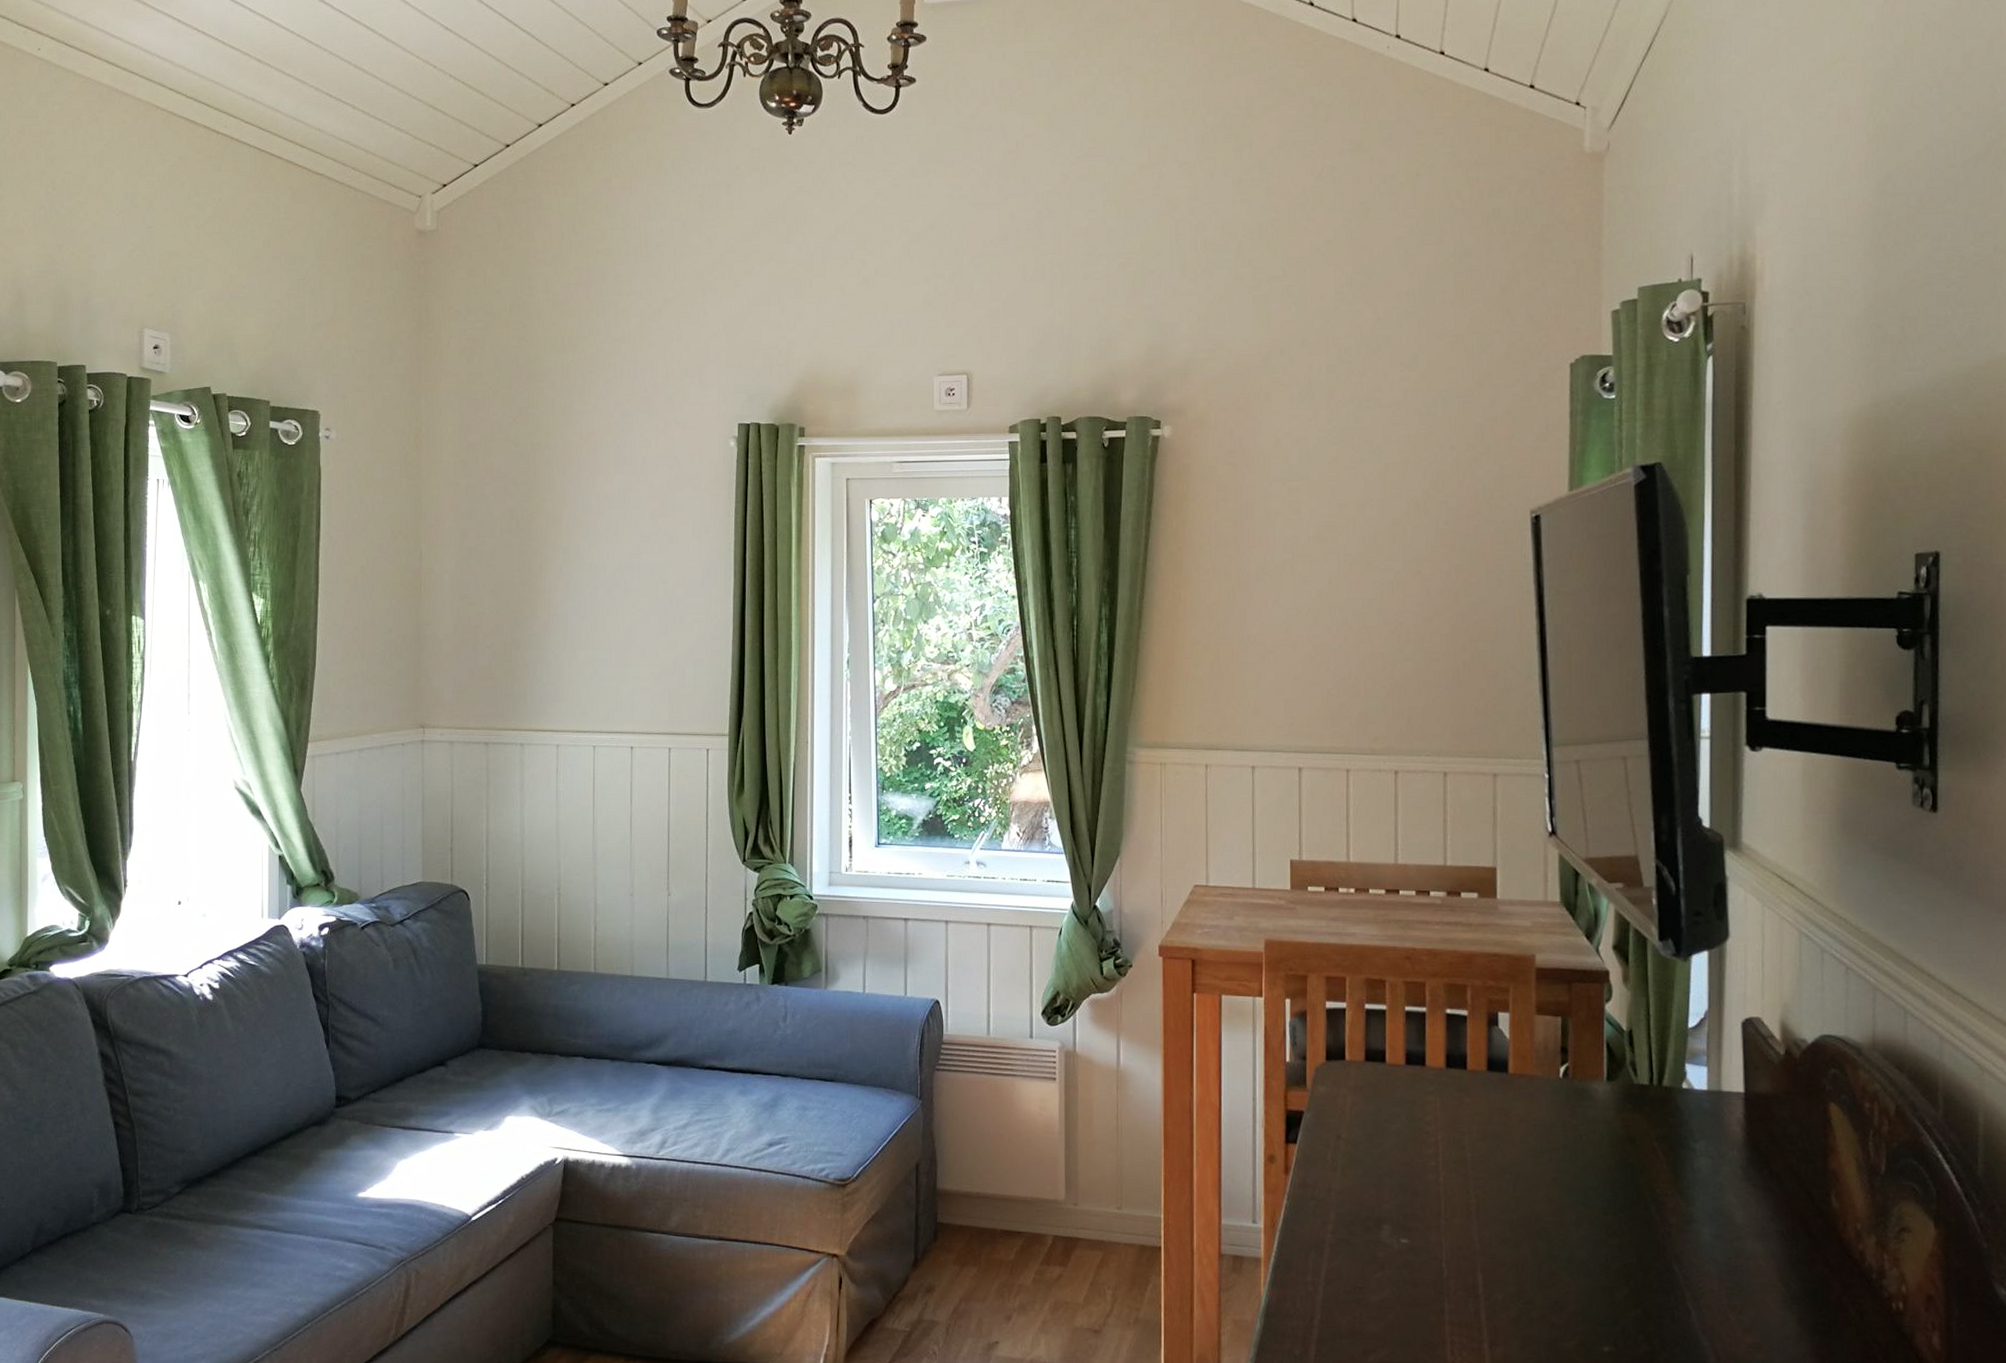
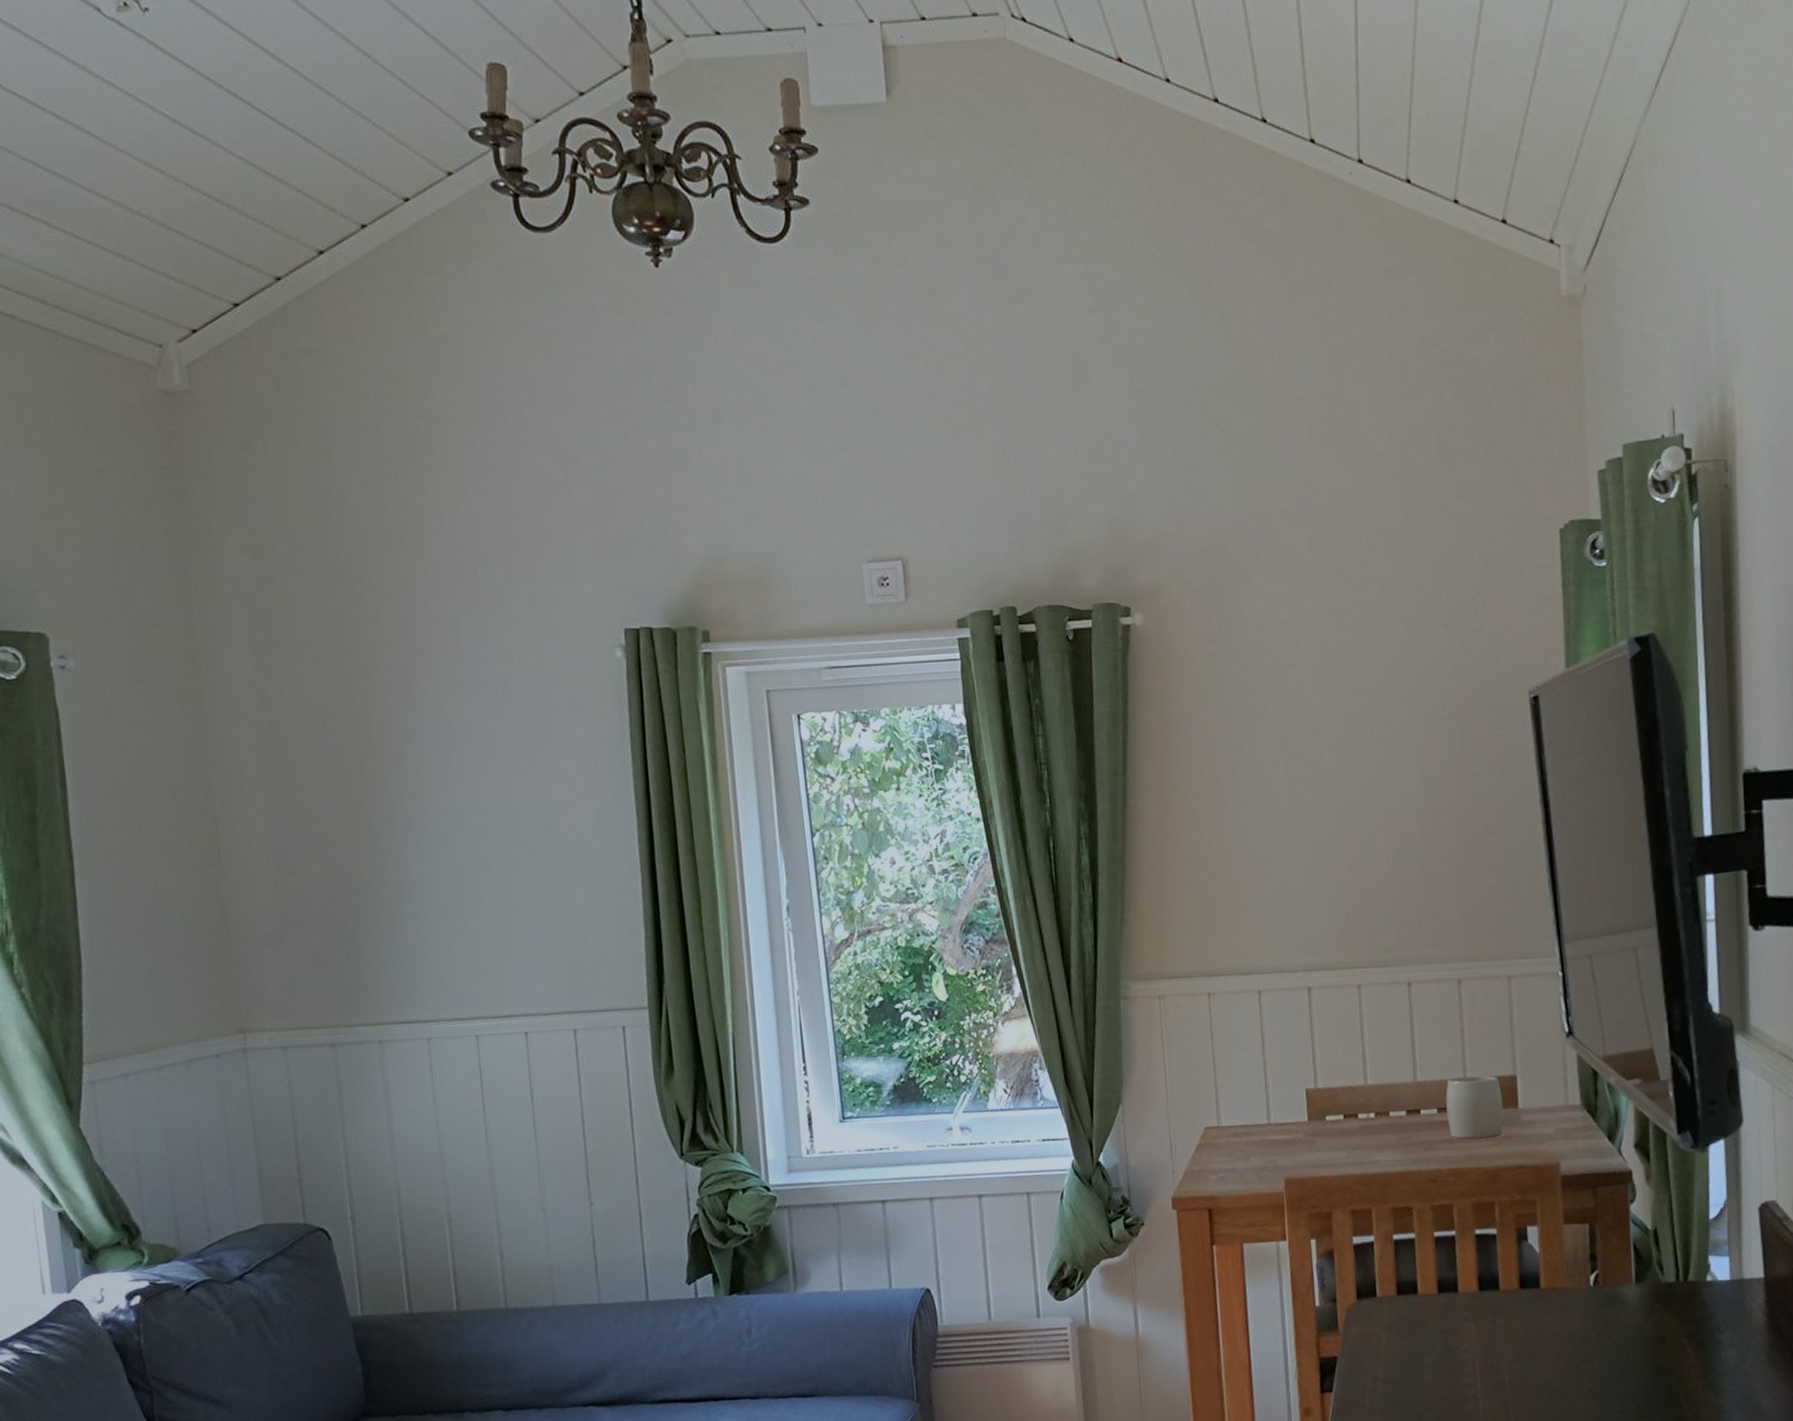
mug: none [1425,863,1481,923] -> present [1445,1075,1503,1139]

